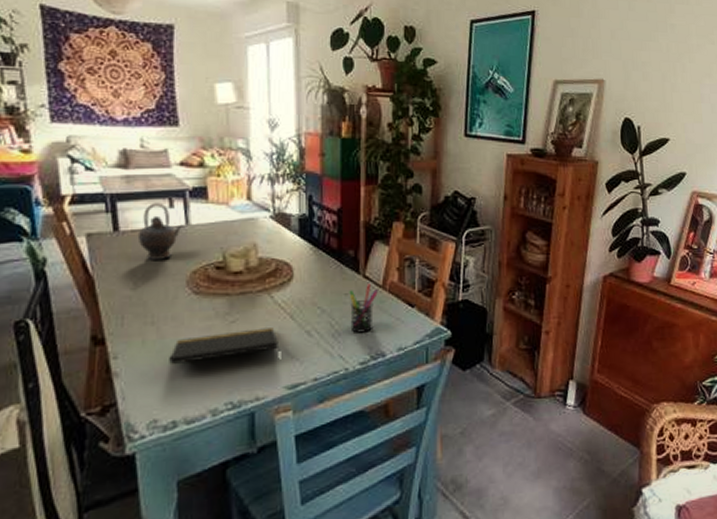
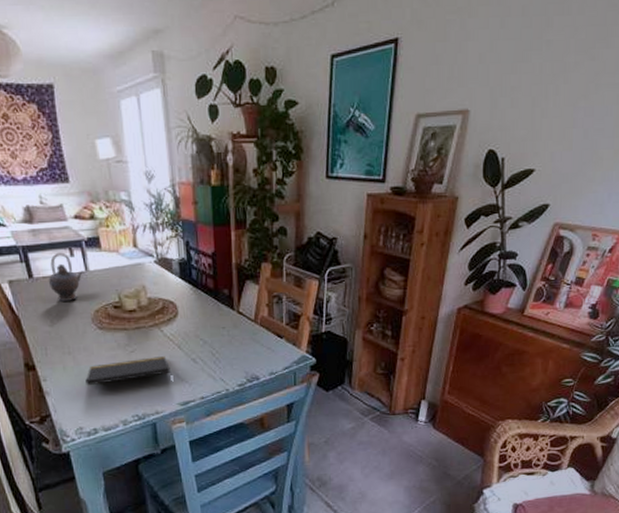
pen holder: present [349,283,378,333] -> none [226,318,251,360]

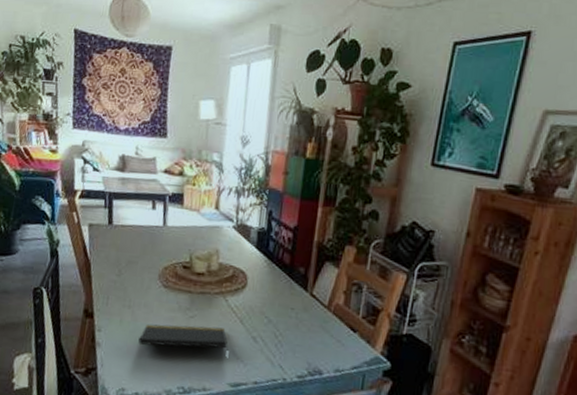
teapot: present [48,252,84,302] -> none [125,203,162,254]

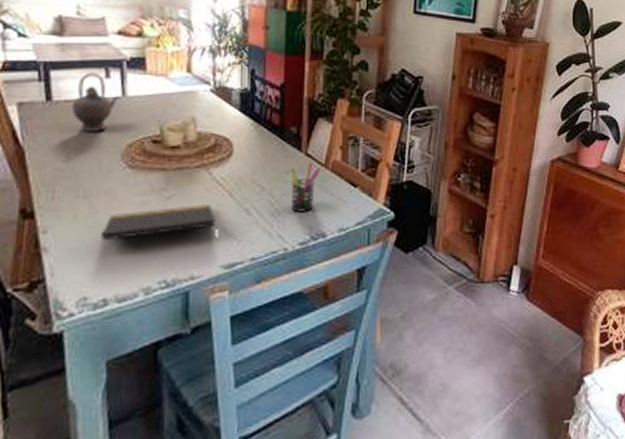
teapot: none [125,203,162,254] -> present [71,72,121,132]
pen holder: none [292,302,323,349] -> present [290,162,320,212]

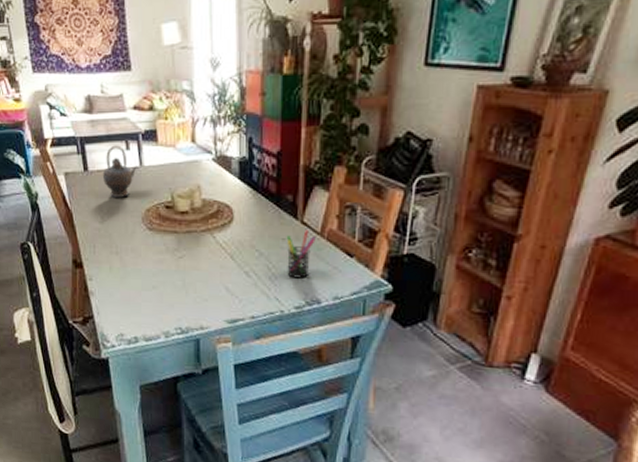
notepad: present [101,205,217,241] -> none [131,265,221,291]

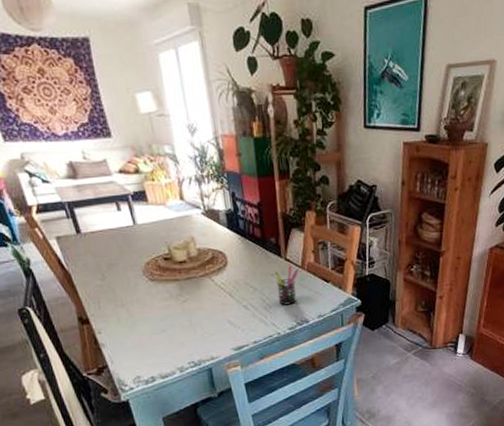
teapot: present [102,145,139,198] -> none [96,207,133,256]

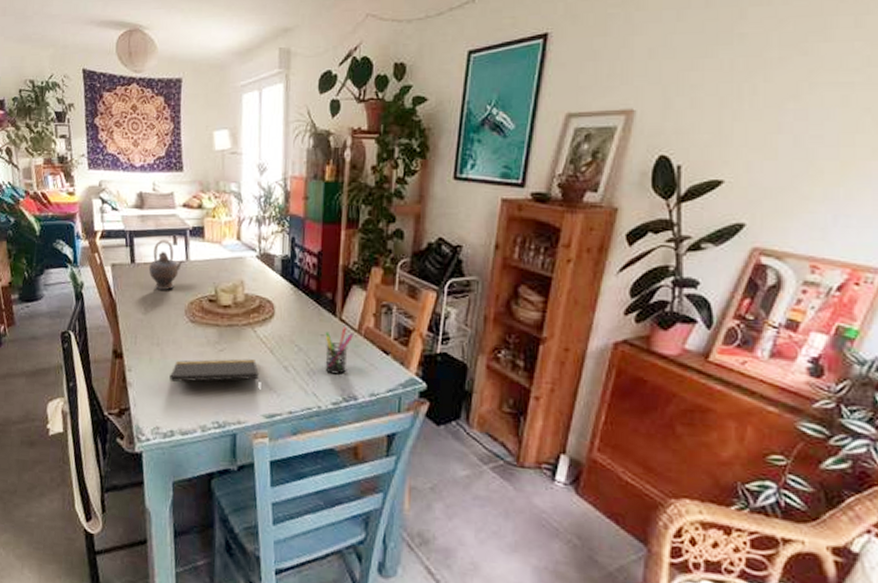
teapot: none [96,207,133,256] -> present [148,239,185,290]
notepad: none [140,304,225,337] -> present [169,359,260,383]

